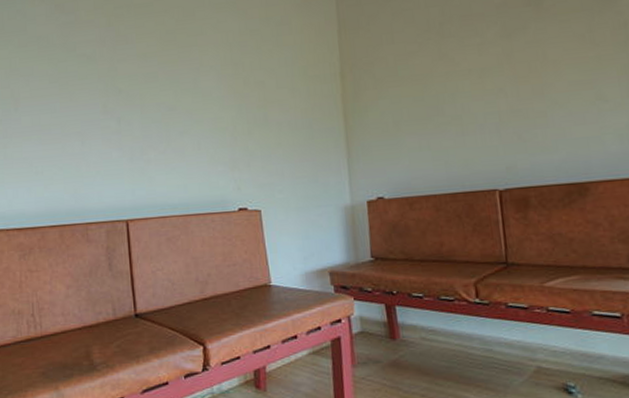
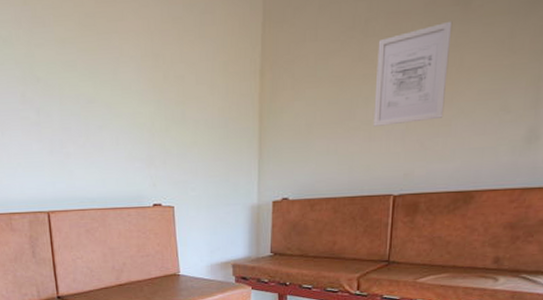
wall art: none [456,20,537,121] -> present [373,21,453,126]

